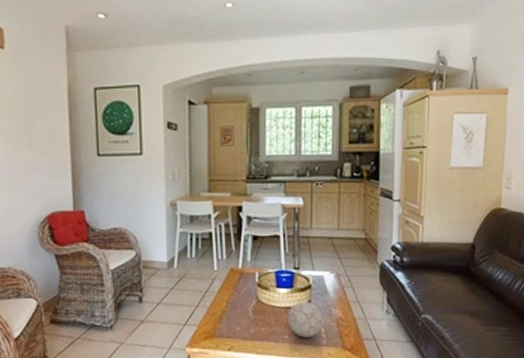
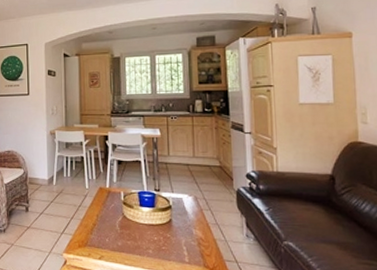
decorative ball: present [288,301,323,338] -> none [151,220,185,254]

